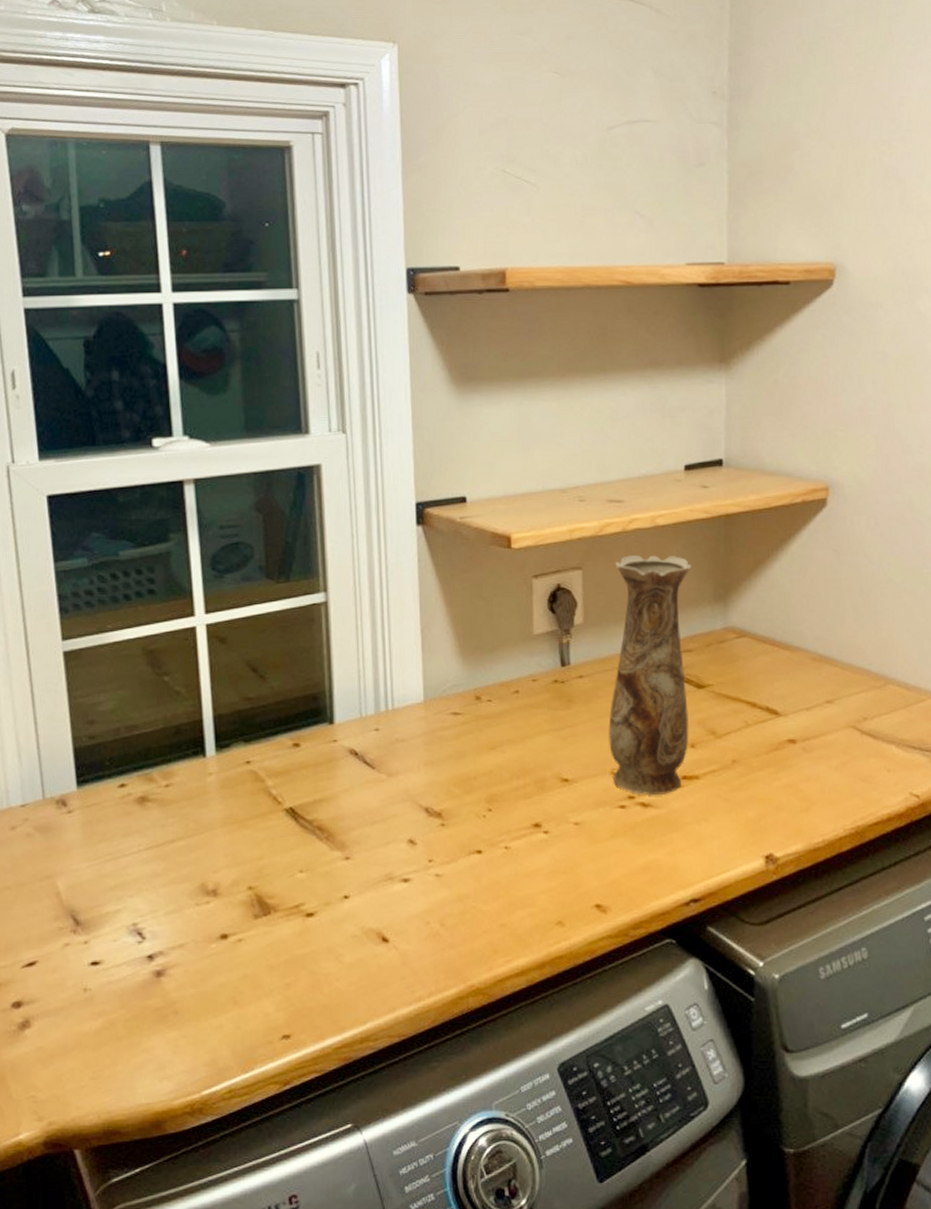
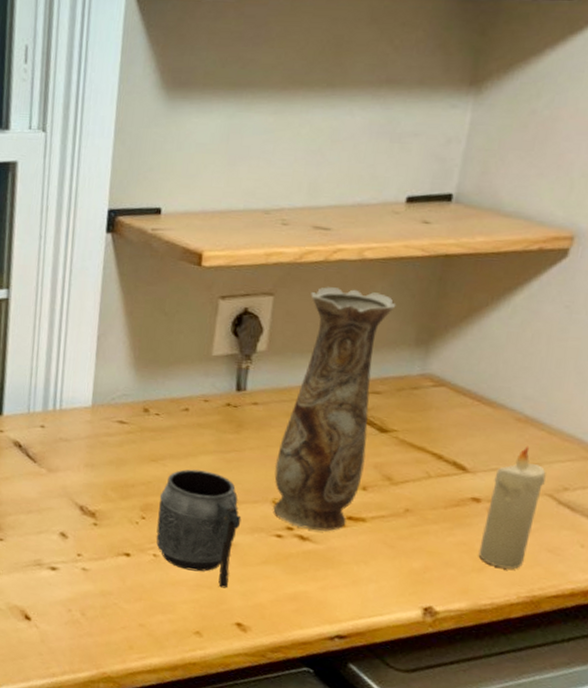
mug: none [502,751,585,870] -> present [156,469,242,588]
candle: none [803,682,847,804] -> present [478,445,546,569]

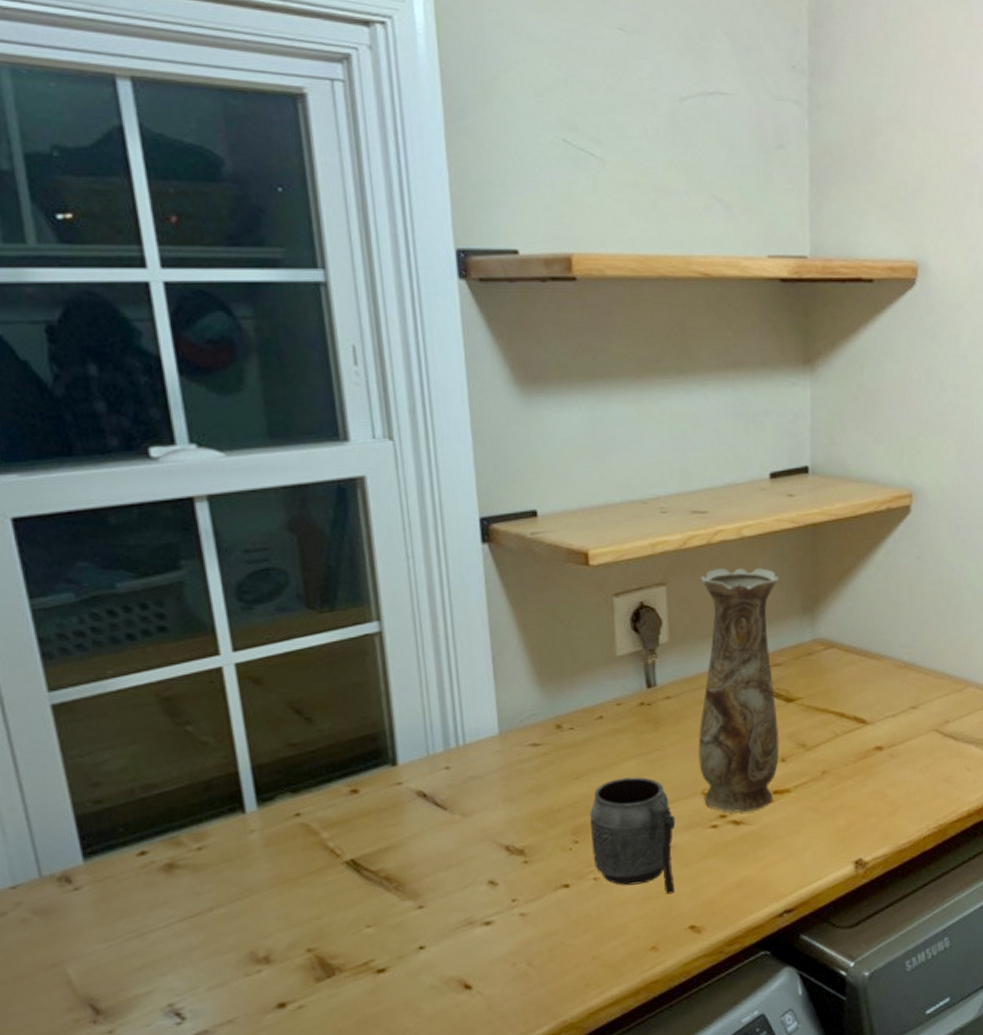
candle: present [478,445,546,569] -> none [889,689,930,807]

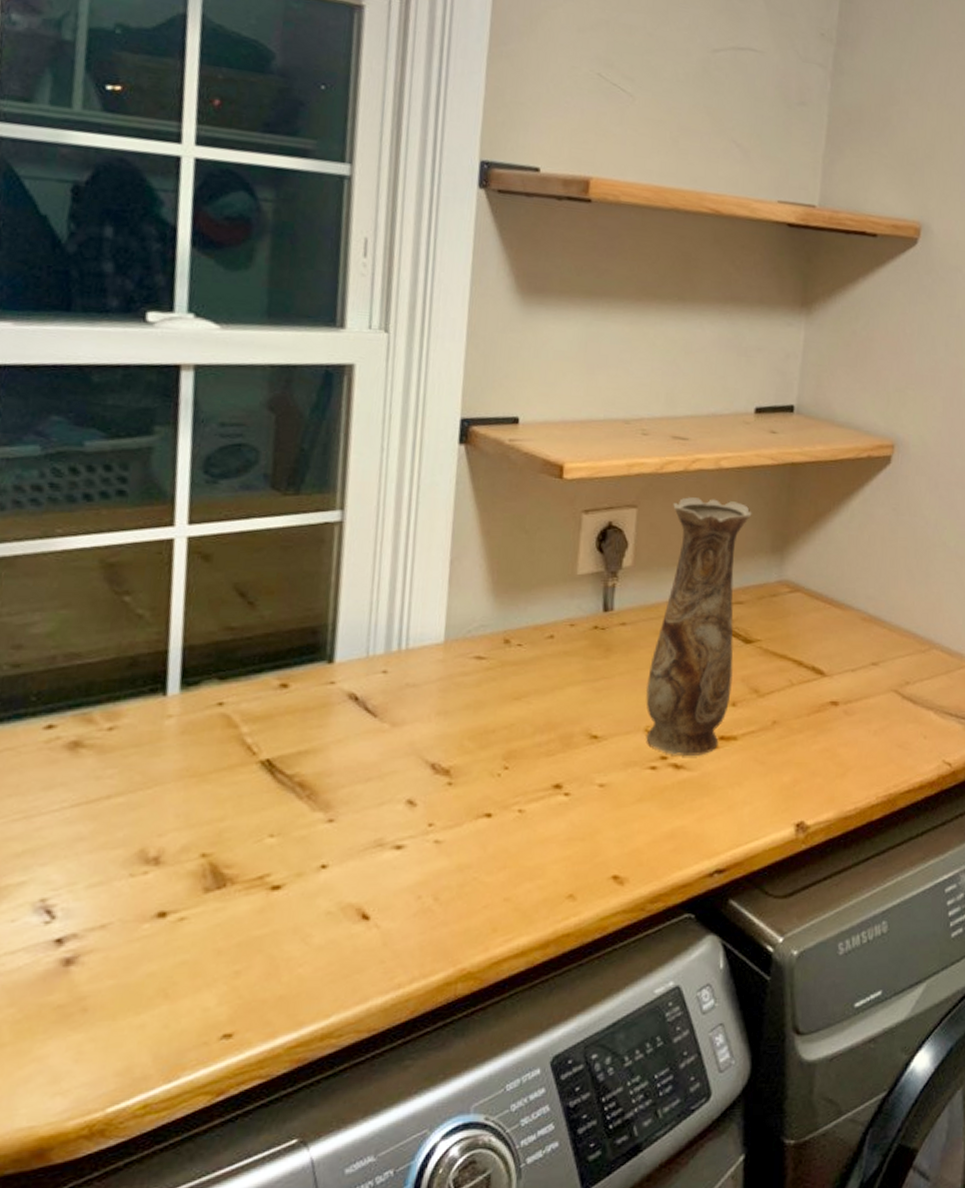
mug: present [589,777,676,894] -> none [521,704,614,837]

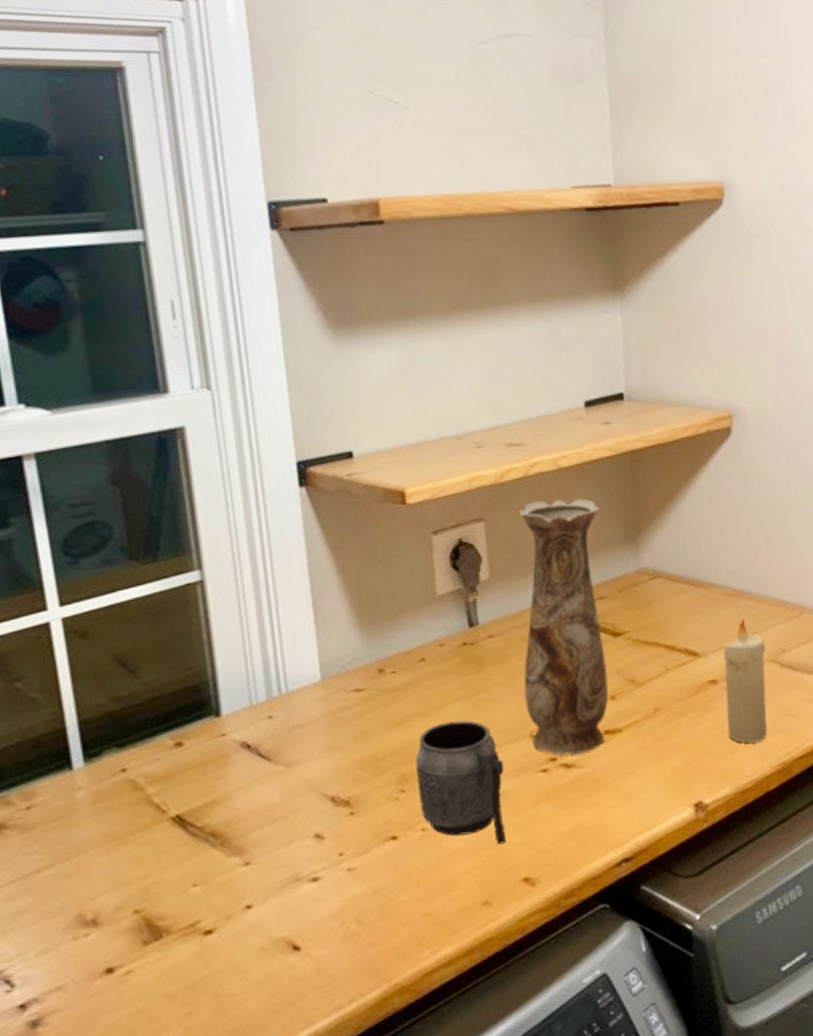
mug: none [521,704,614,837] -> present [414,720,507,845]
candle: none [840,644,890,770] -> present [723,617,767,743]

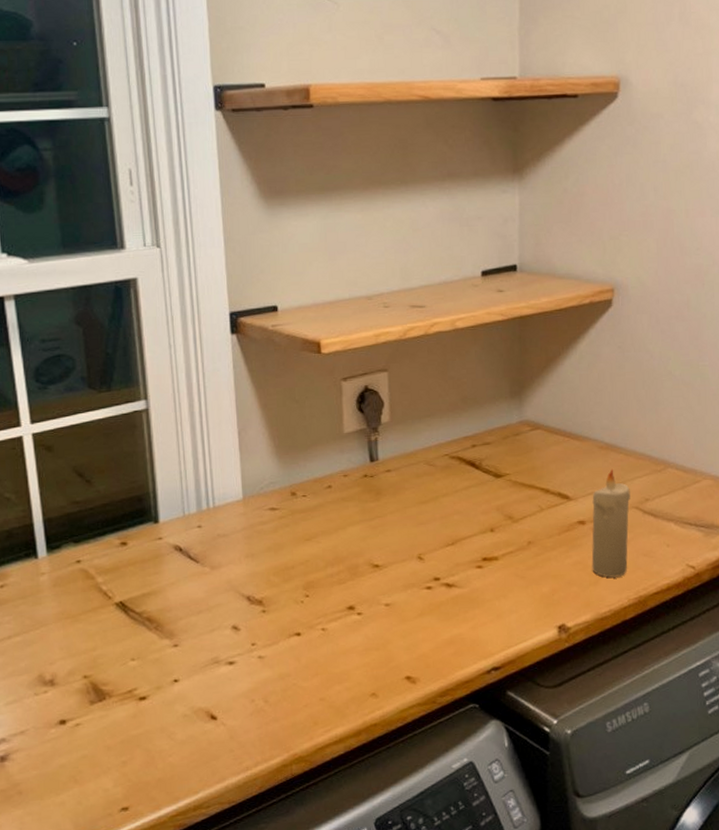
mug: present [414,720,507,845] -> none [318,540,394,647]
vase: present [519,498,609,756] -> none [414,356,489,576]

